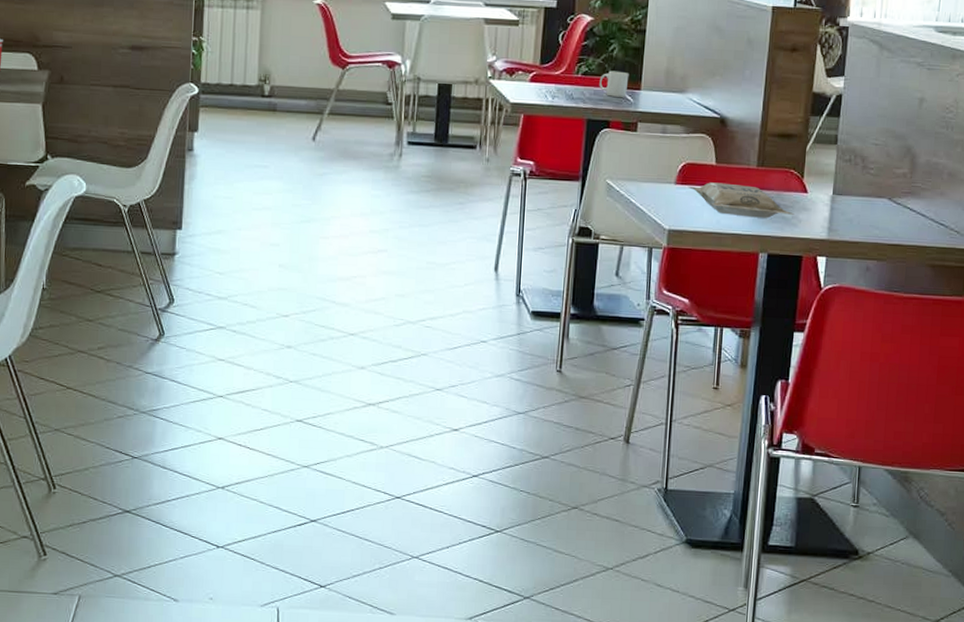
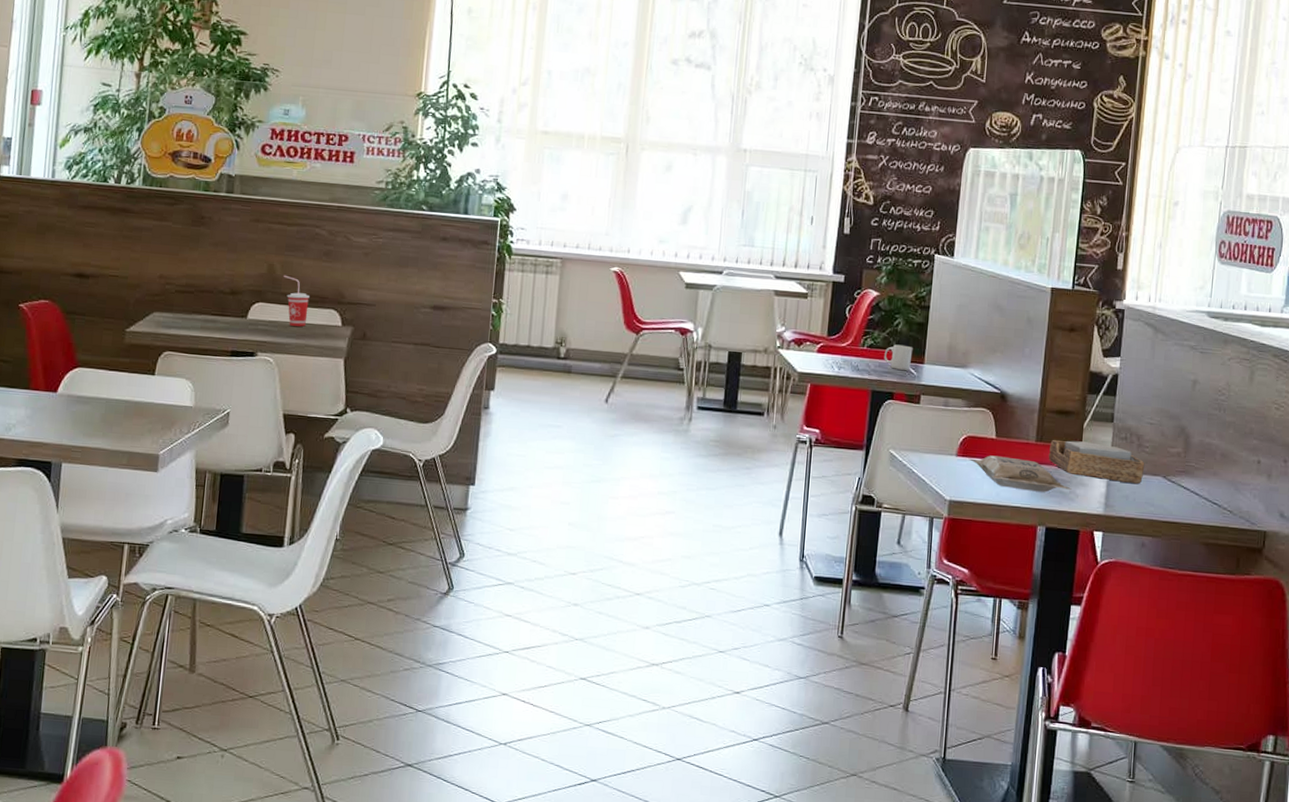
napkin holder: none [770,163,870,208] -> present [1048,439,1145,485]

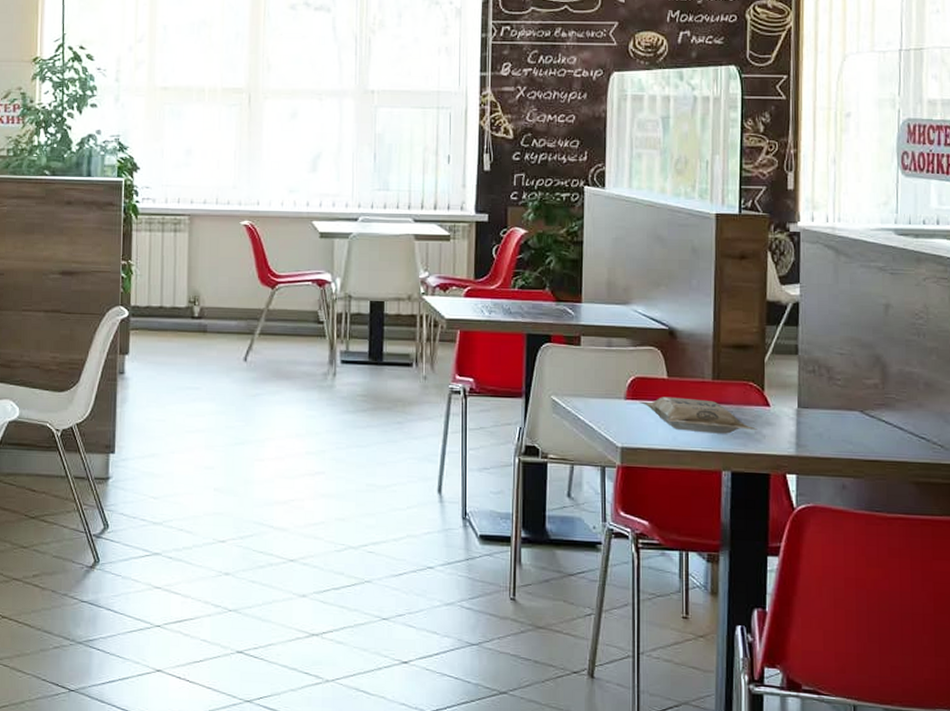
cup: present [884,344,913,371] -> none [537,283,568,312]
napkin holder: present [1048,439,1145,485] -> none [727,376,838,421]

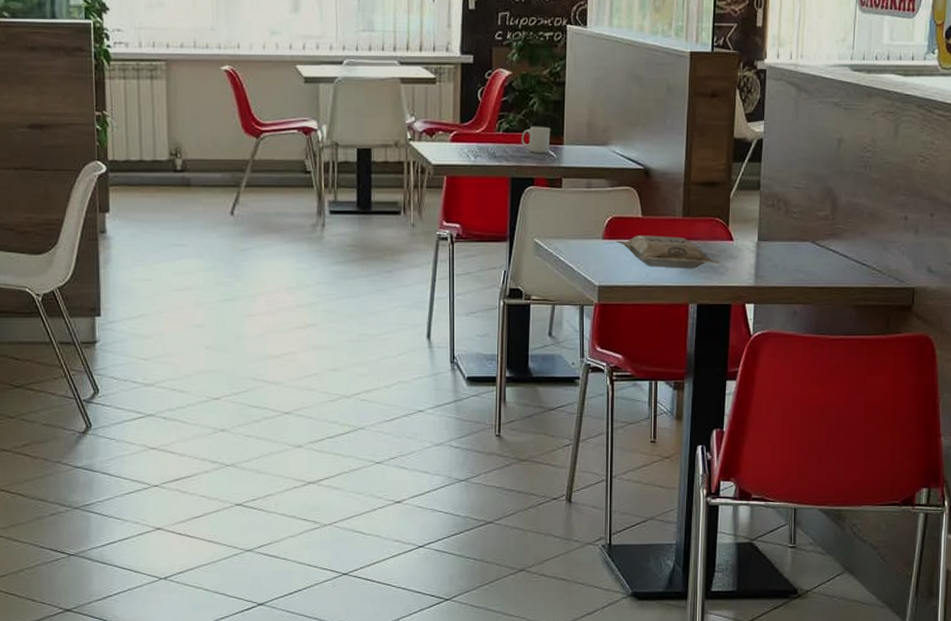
cup: none [537,283,568,312] -> present [521,126,551,154]

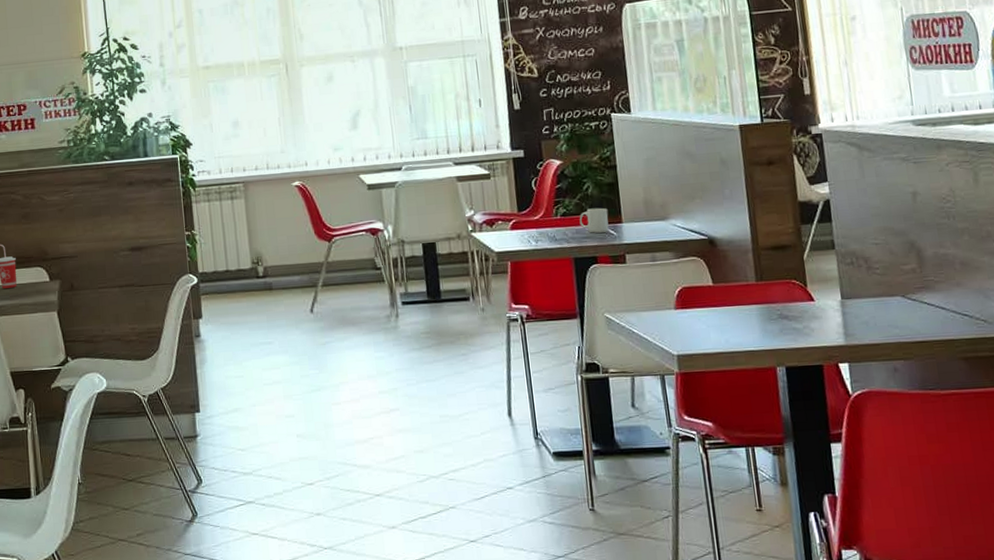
bag: present [615,235,721,269] -> none [688,301,805,333]

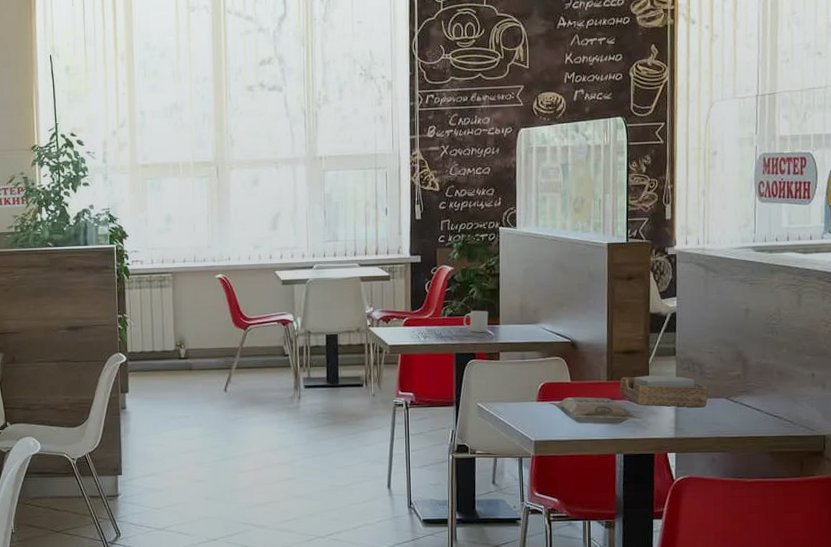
bag: none [688,301,805,333] -> present [548,397,644,425]
napkin holder: none [772,273,880,310] -> present [619,375,708,408]

